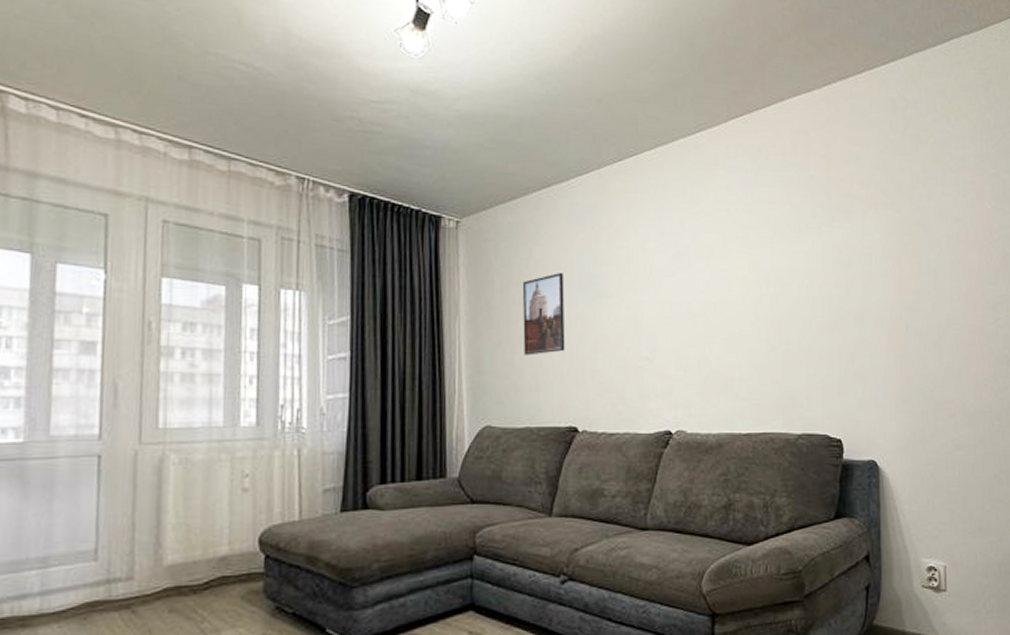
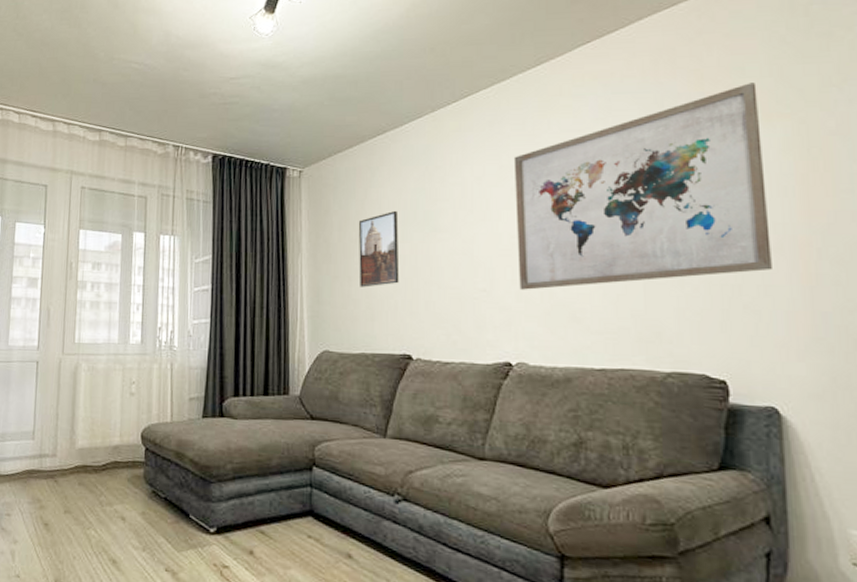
wall art: none [675,172,875,358] -> present [513,83,772,290]

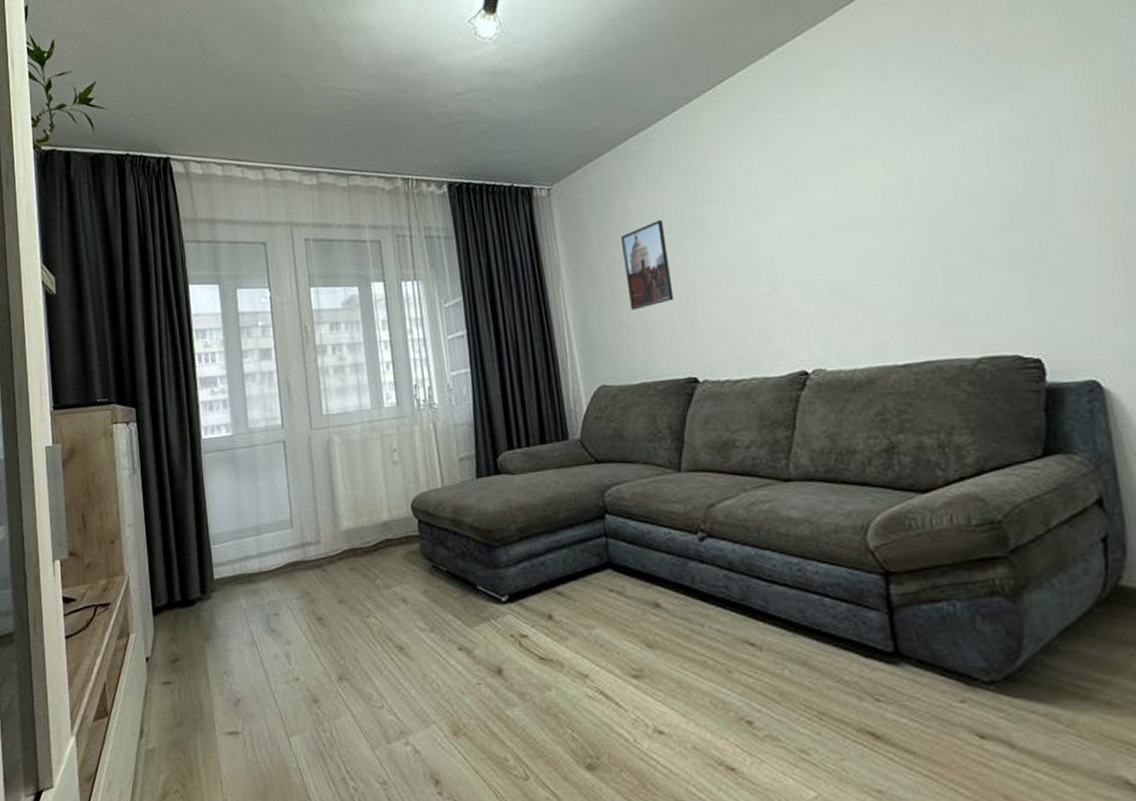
wall art: present [513,83,772,290] -> none [783,25,1078,289]

